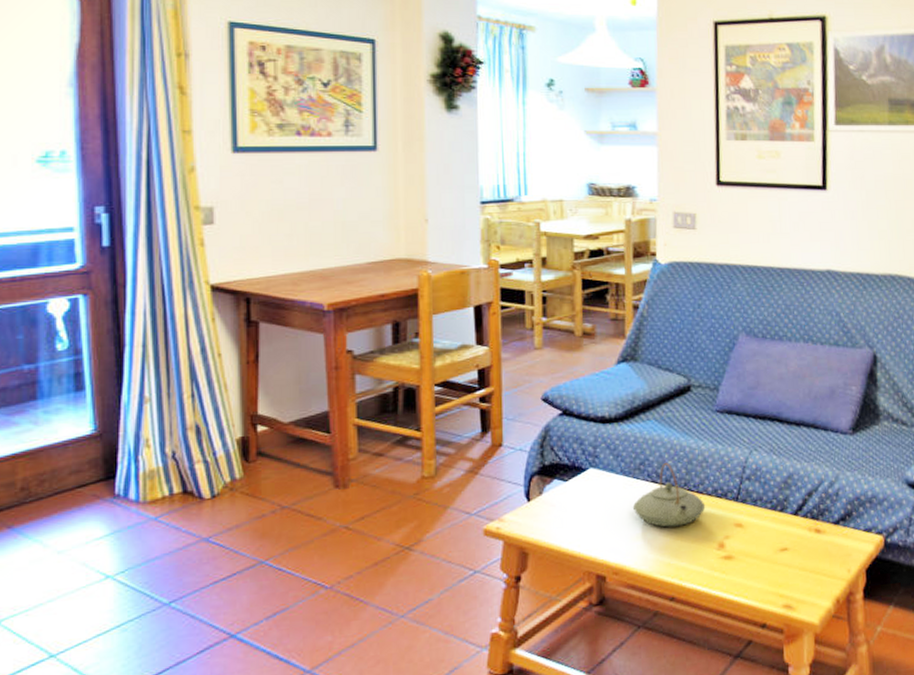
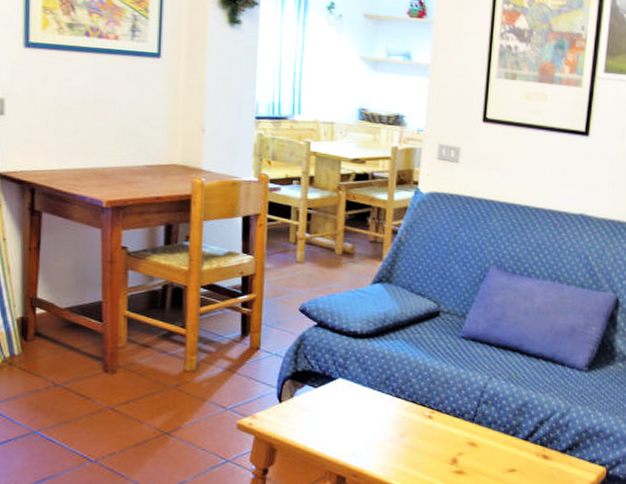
teapot: present [632,462,706,527] -> none [375,380,443,439]

